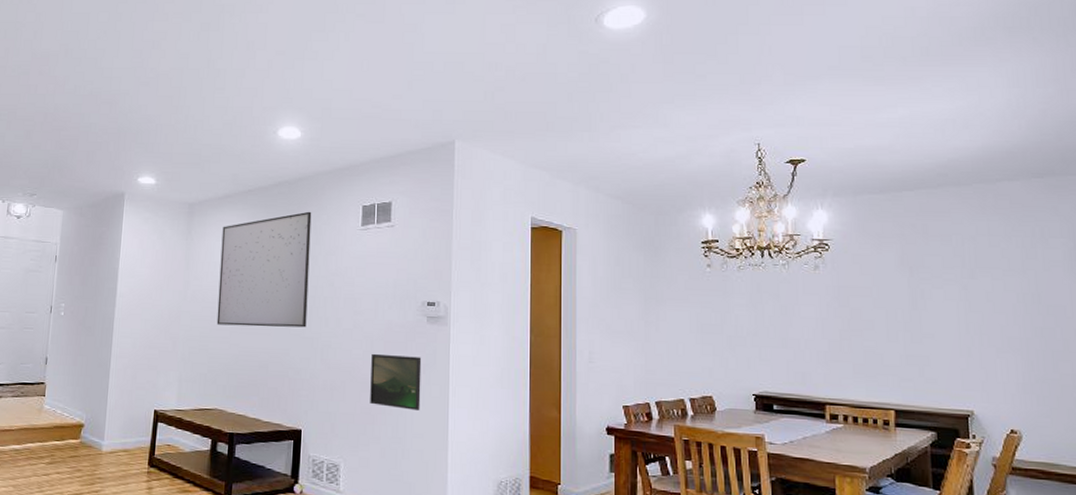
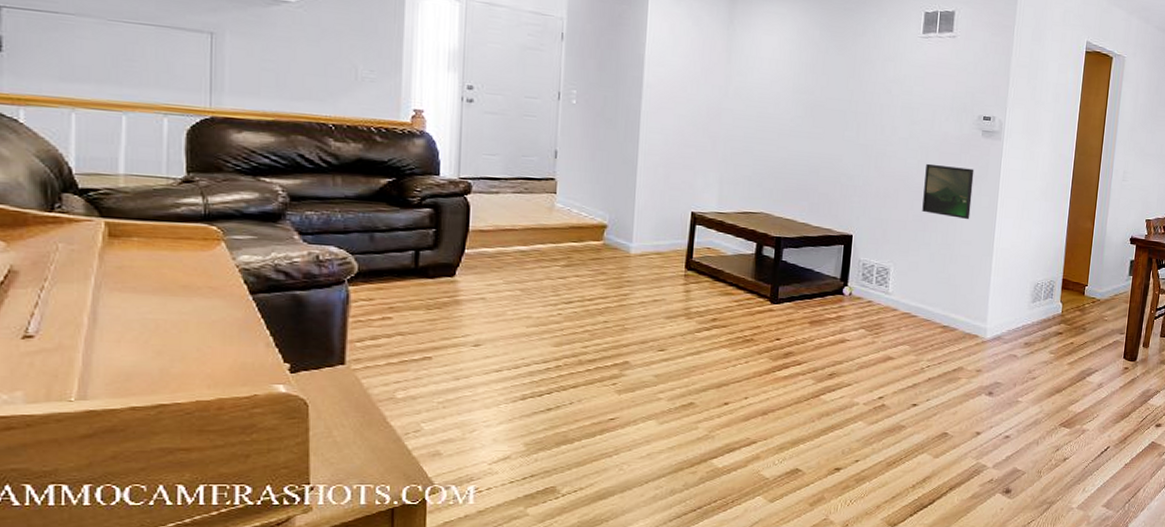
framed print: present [216,211,312,328] -> none [763,11,871,134]

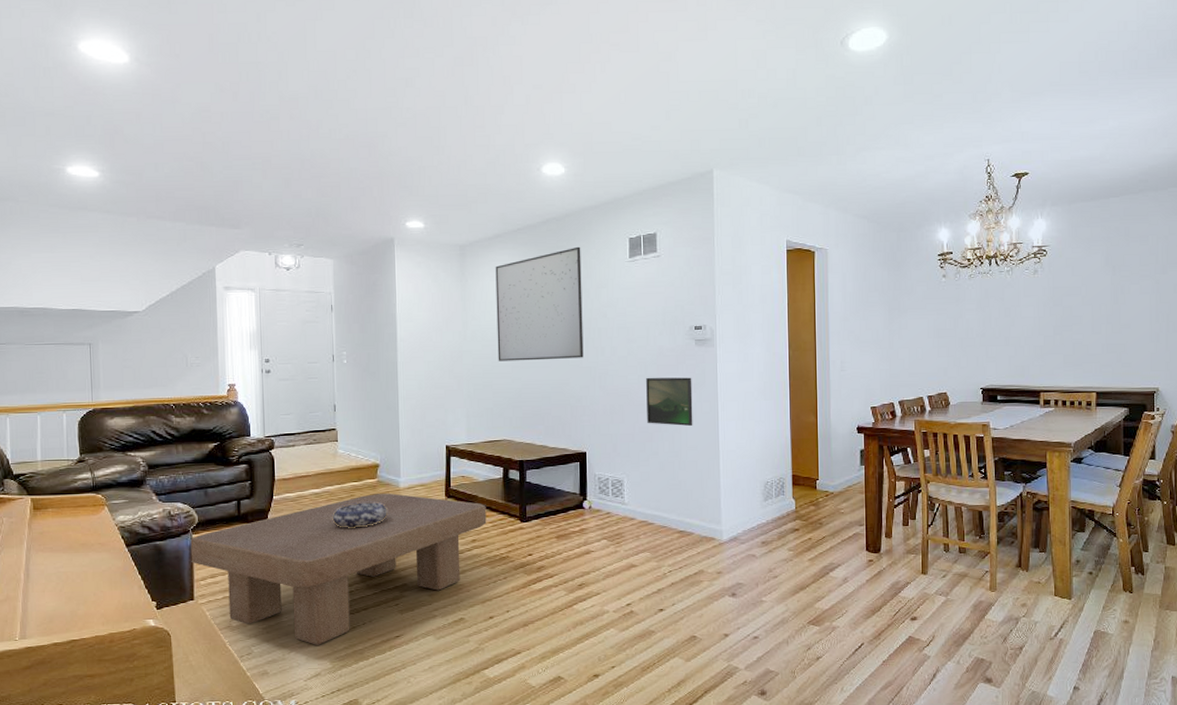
coffee table: none [344,258,733,425] -> present [190,493,487,645]
decorative bowl: none [541,265,614,295] -> present [332,501,389,528]
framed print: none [763,11,871,134] -> present [495,246,584,361]

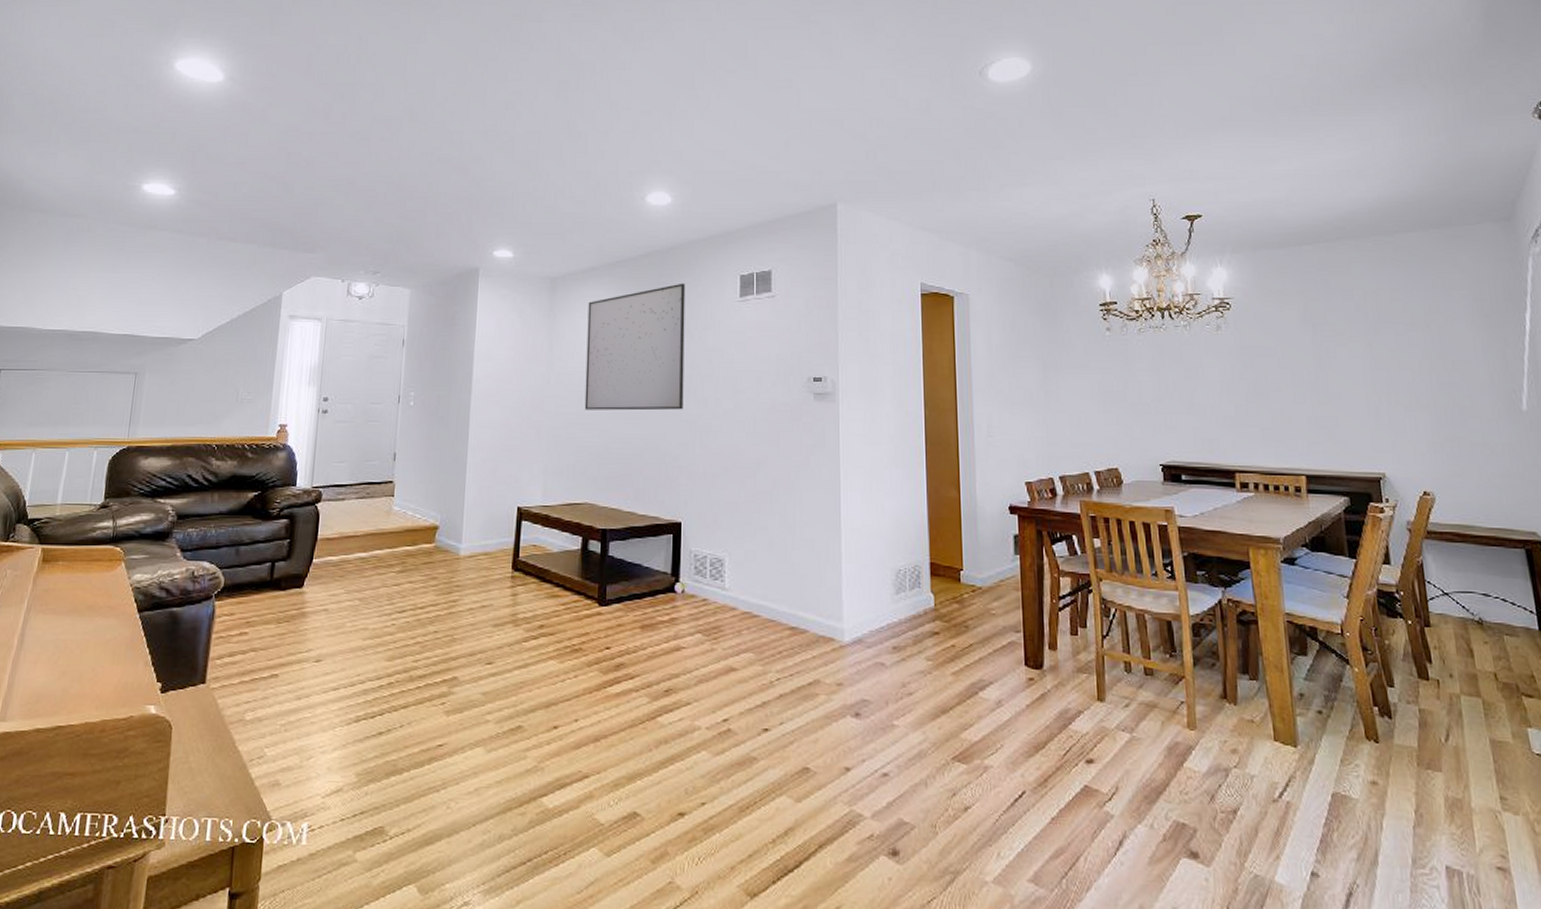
coffee table: present [190,493,487,645] -> none [209,562,559,751]
decorative bowl: present [332,501,389,528] -> none [377,570,444,603]
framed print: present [646,377,693,427] -> none [755,435,810,497]

